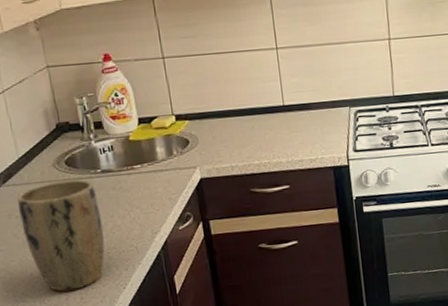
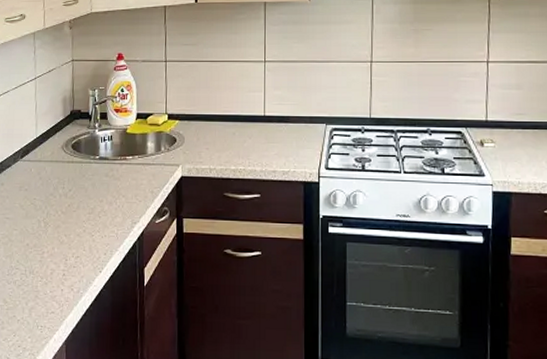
plant pot: present [17,179,105,292] -> none [28,162,93,266]

